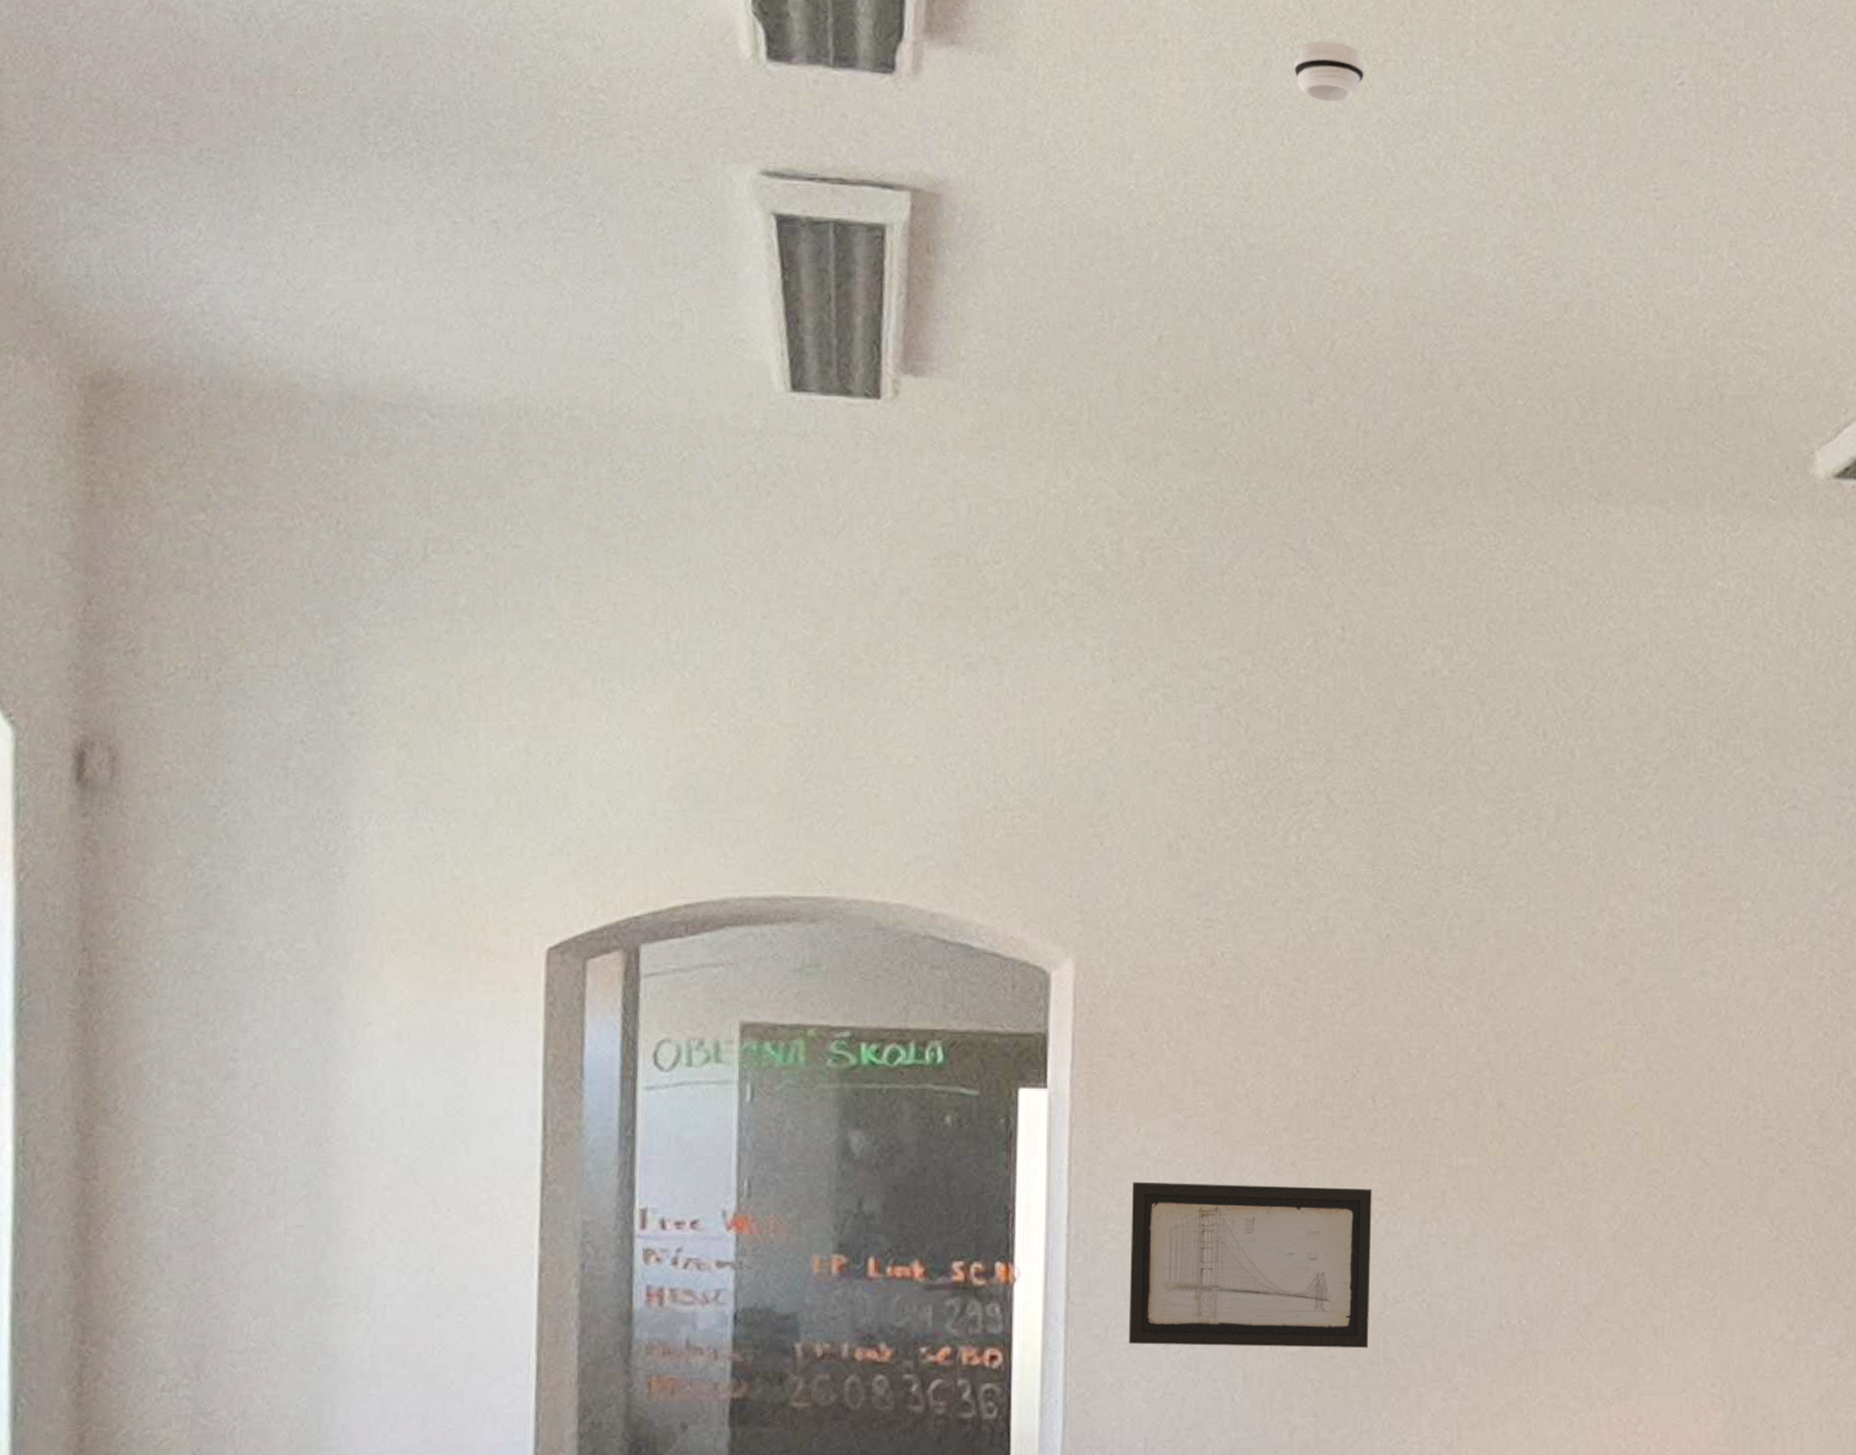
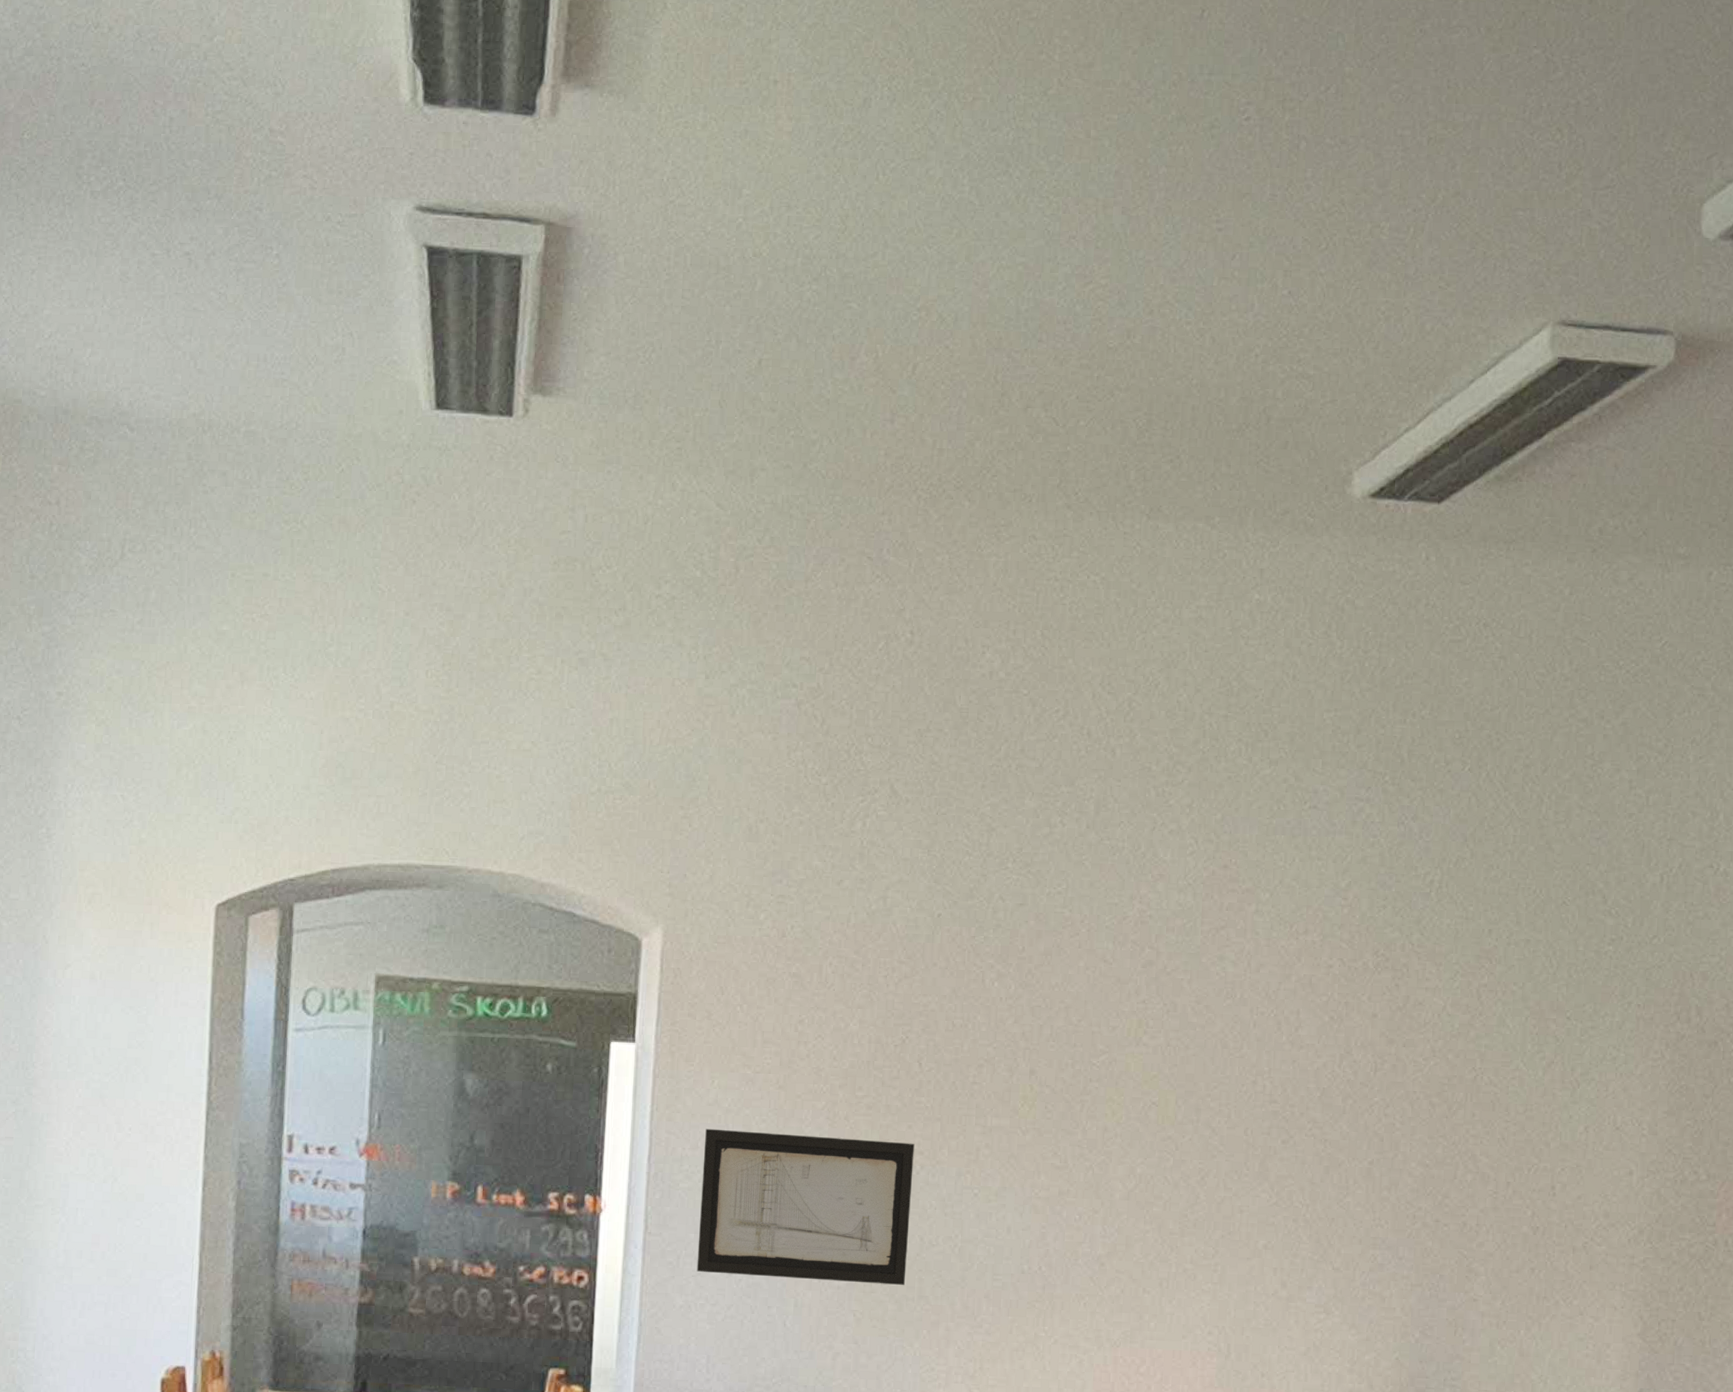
smoke detector: present [1293,41,1365,103] -> none [890,80,955,140]

